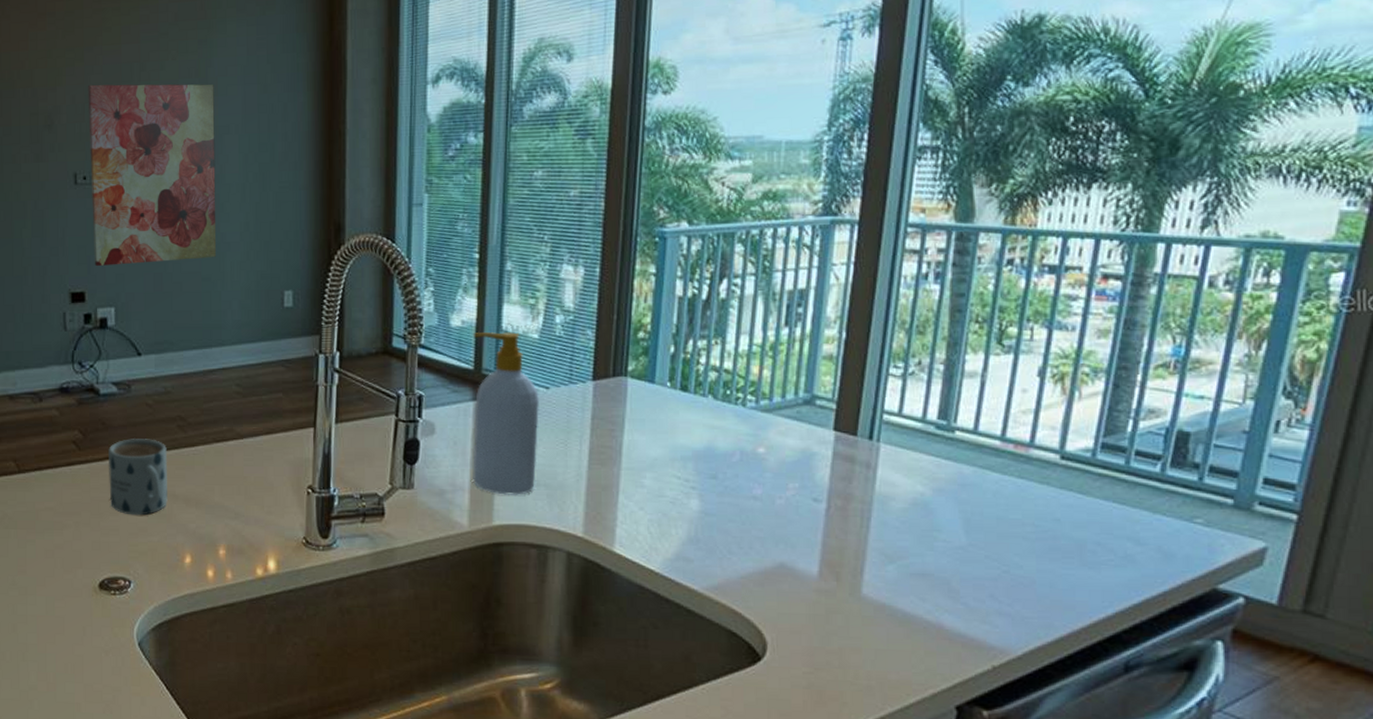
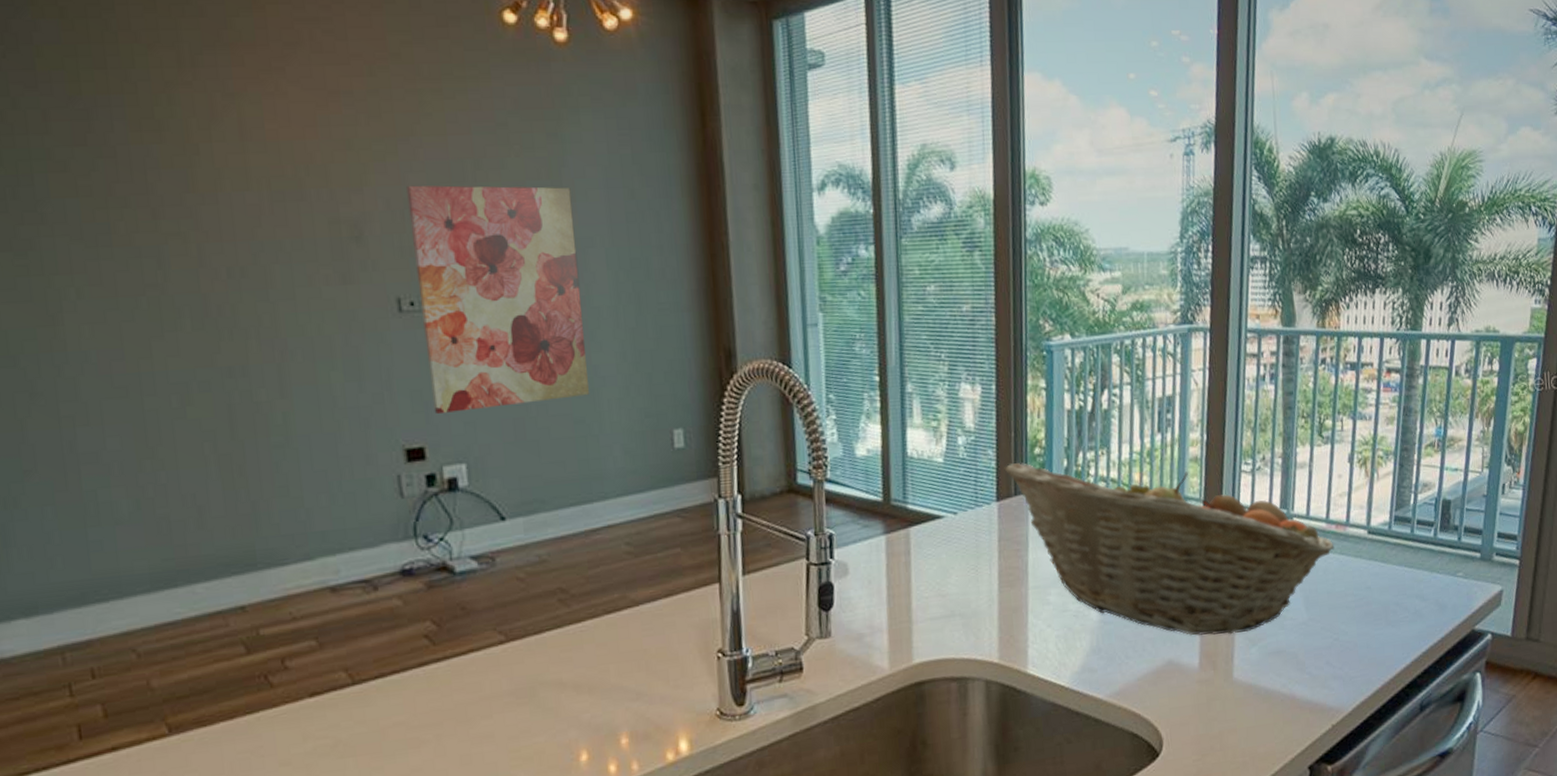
mug: present [108,439,168,516] -> none [472,619,554,716]
soap bottle: present [472,331,539,495] -> none [879,458,952,631]
fruit basket: none [603,345,1011,547] -> present [1004,463,1335,636]

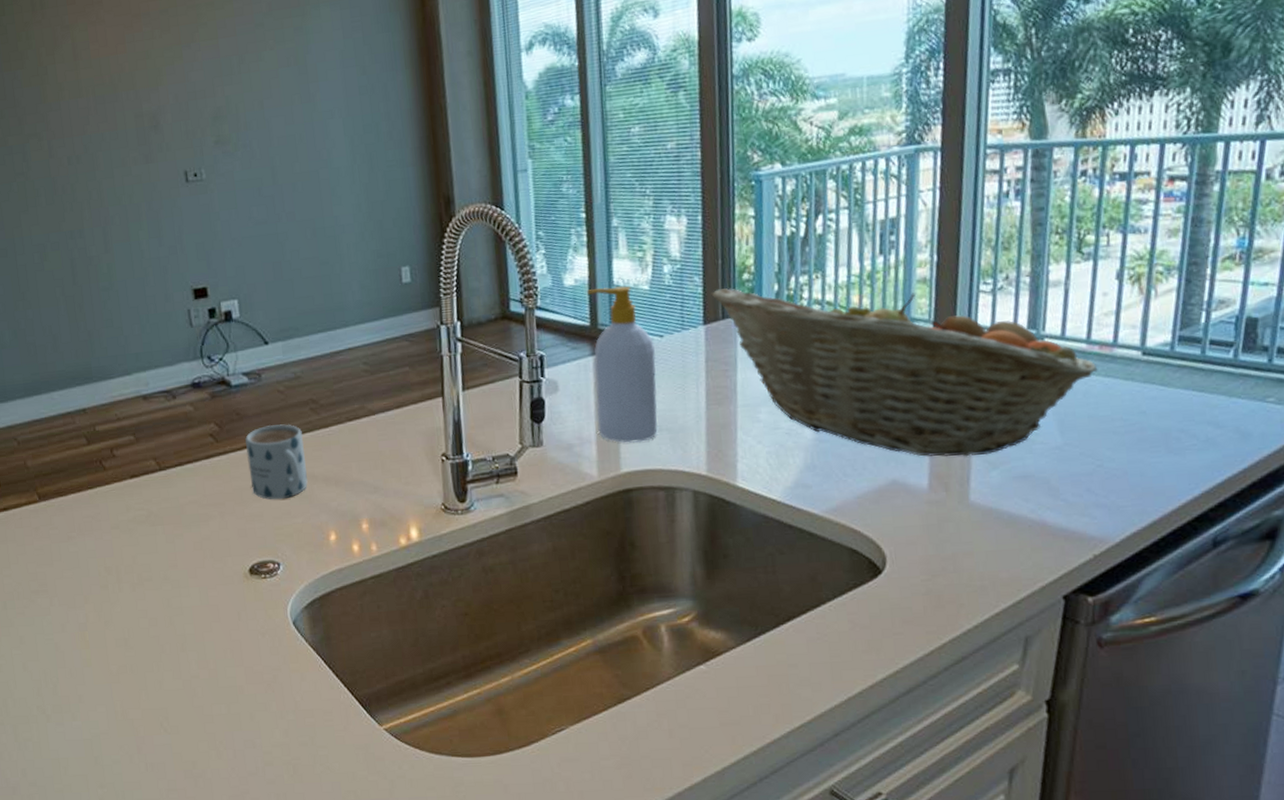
wall art: present [406,185,589,414] -> none [189,70,332,261]
mug: none [472,619,554,716] -> present [245,424,308,500]
soap bottle: none [879,458,952,631] -> present [586,286,659,444]

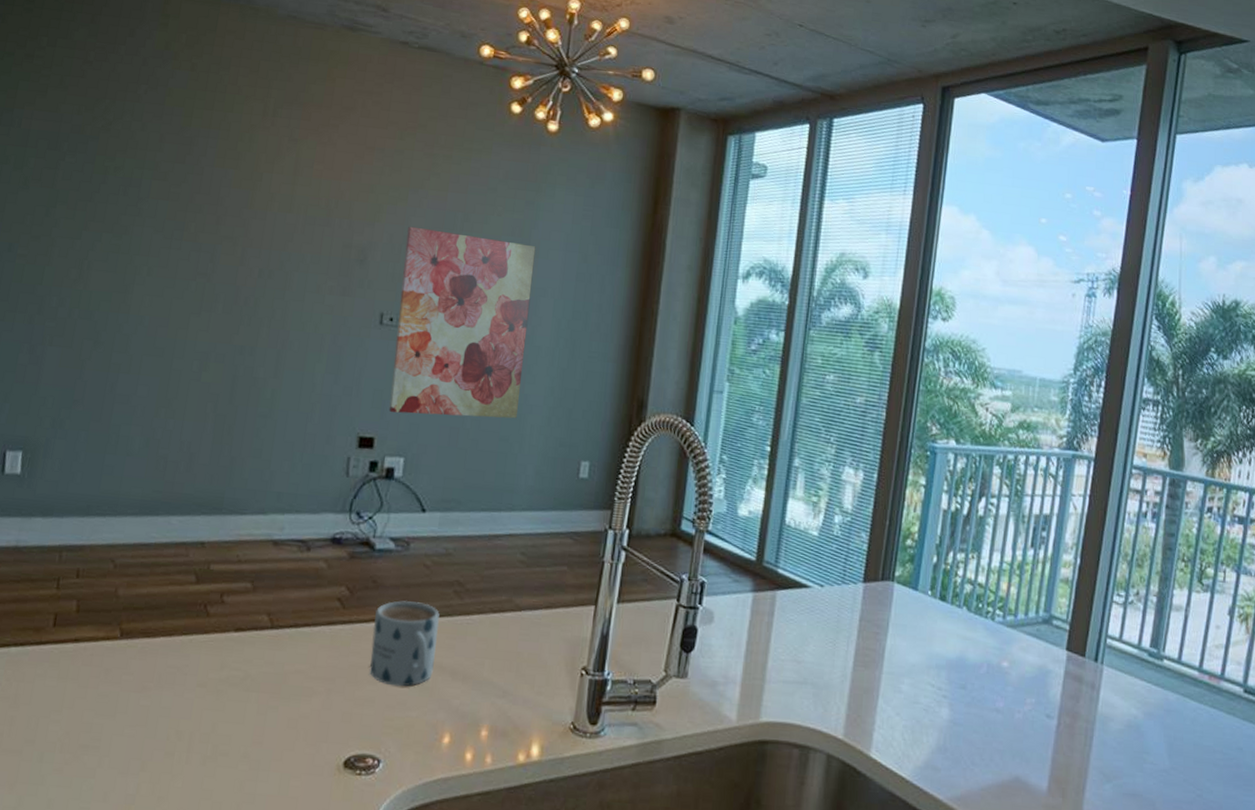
wall art: none [189,70,332,261] -> present [388,226,536,419]
soap bottle: present [586,286,659,444] -> none [745,523,814,693]
fruit basket: present [711,288,1098,457] -> none [874,550,1206,766]

